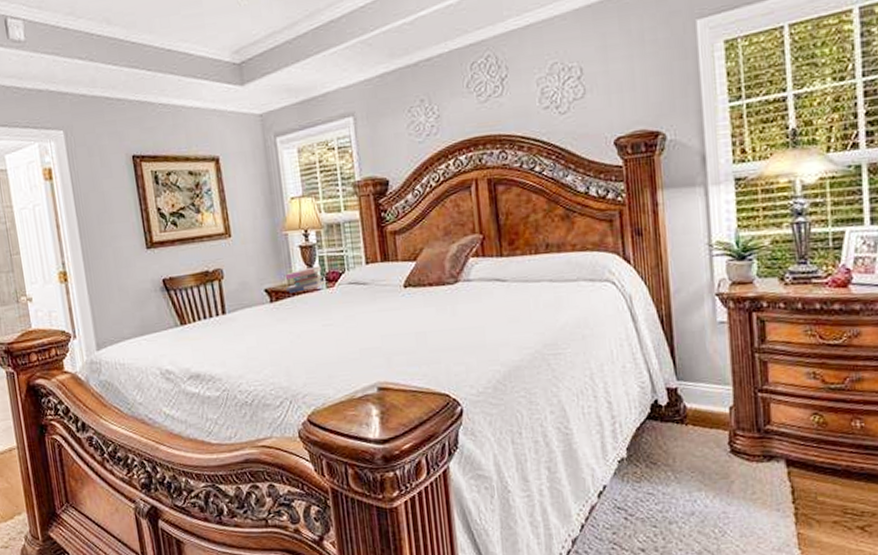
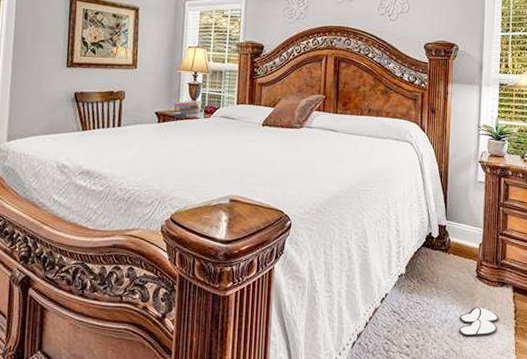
slippers: none [712,491,770,532] -> present [459,307,500,337]

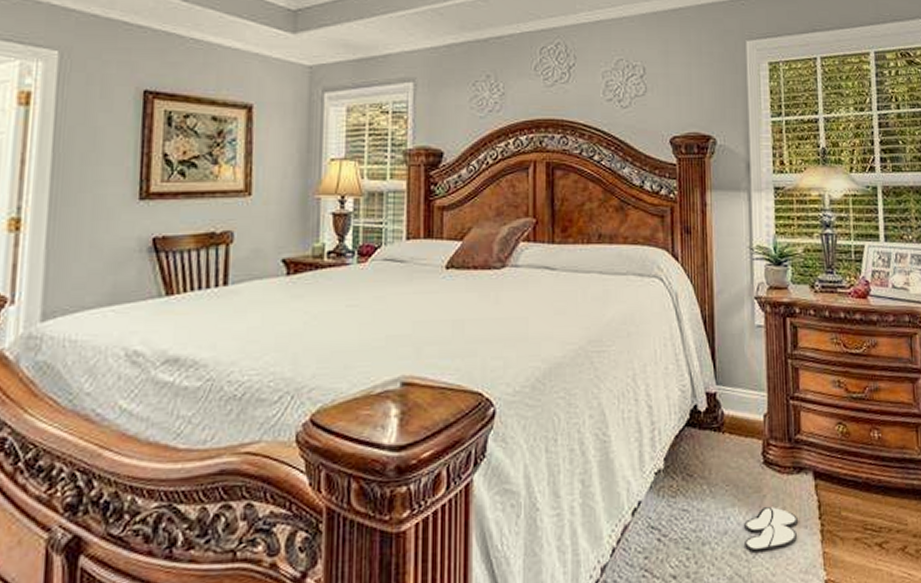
books: present [171,100,203,118] -> none [307,237,355,266]

